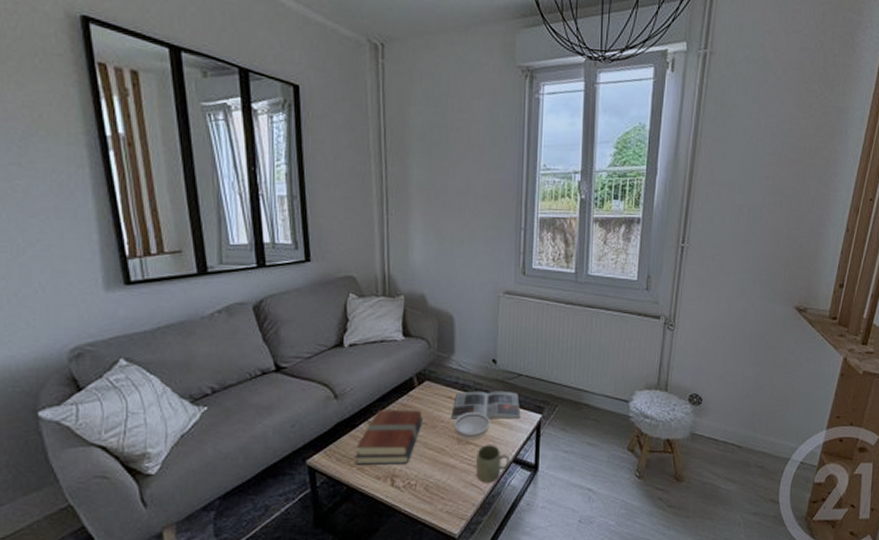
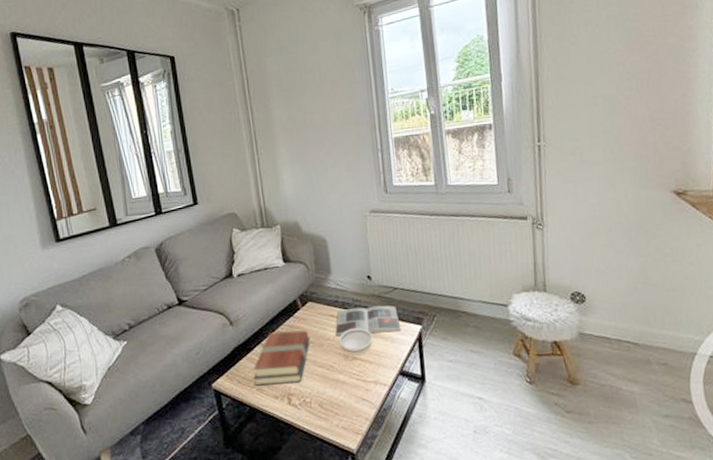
mug: present [475,444,510,483] -> none [363,358,397,397]

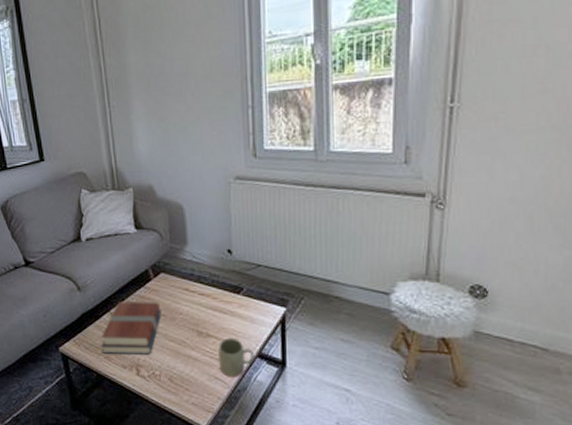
magazine: present [335,305,401,337] -> none [189,282,262,312]
bowl: present [339,327,373,356] -> none [192,303,230,333]
mug: none [363,358,397,397] -> present [217,337,254,377]

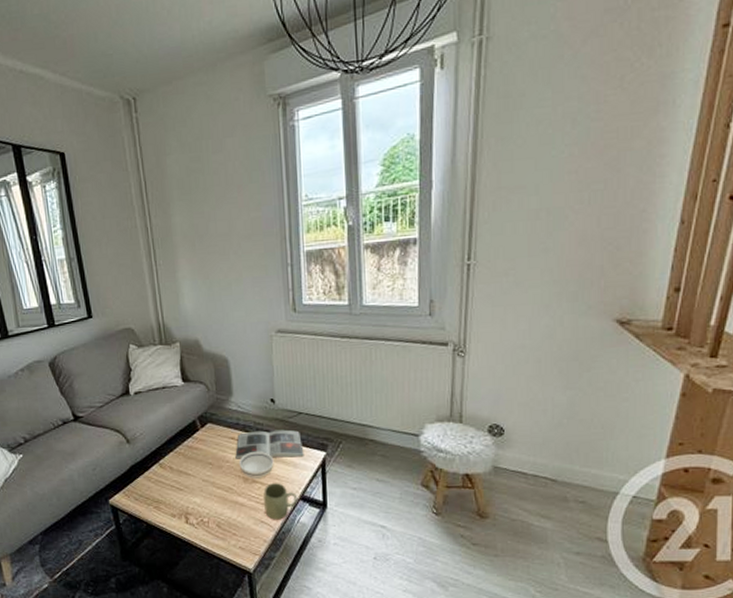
books: present [101,302,161,355] -> none [150,451,209,504]
magazine: none [189,282,262,312] -> present [235,429,304,459]
bowl: none [192,303,230,333] -> present [238,451,274,479]

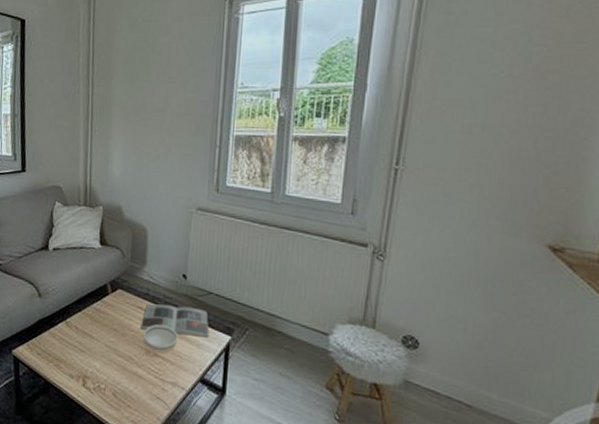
mug: present [263,482,297,520] -> none [161,359,196,399]

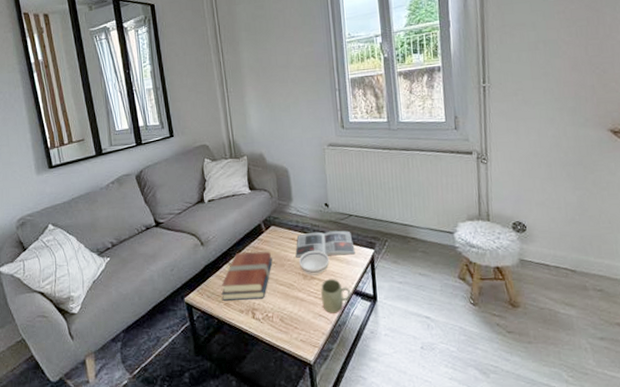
books: none [52,312,114,367] -> present [221,251,273,301]
mug: none [161,359,196,399] -> present [320,278,351,314]

